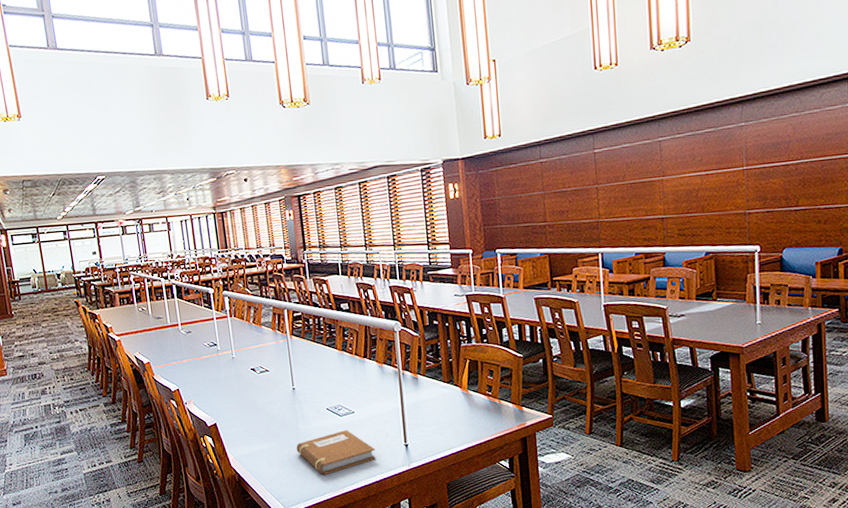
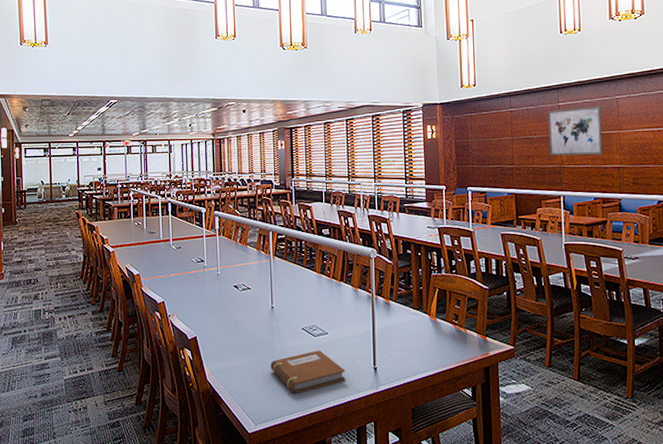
wall art: none [582,150,645,210] -> present [547,106,603,156]

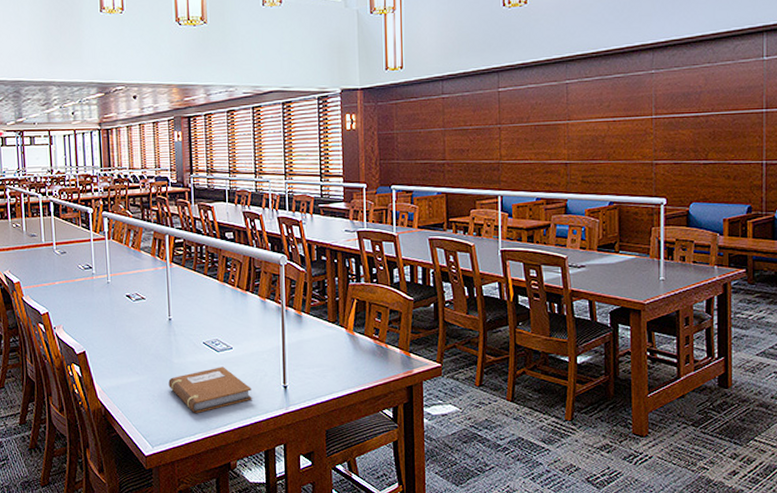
wall art: present [547,106,603,156] -> none [485,92,548,150]

